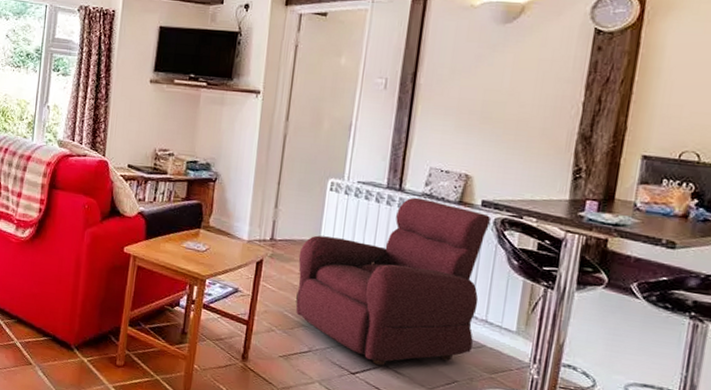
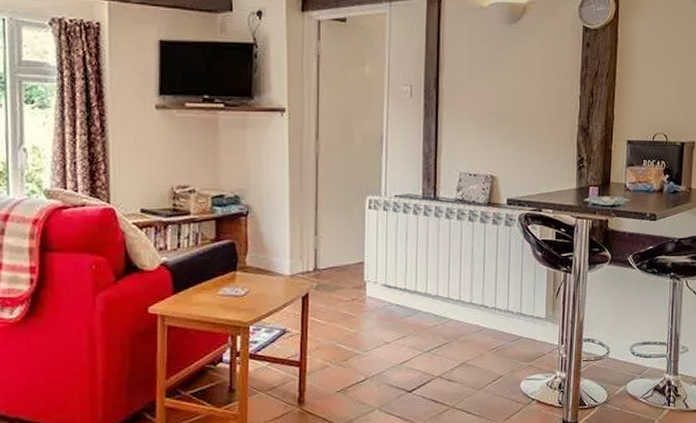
armchair: present [295,197,490,367] -> none [345,204,515,378]

